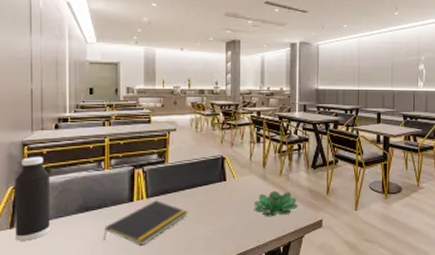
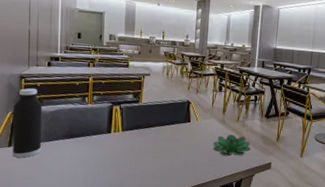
notepad: present [103,200,188,246] -> none [84,133,157,171]

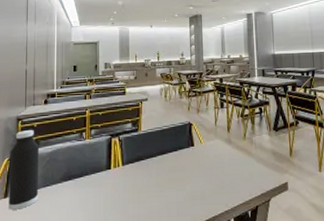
succulent plant: present [212,134,251,157] -> none [220,154,263,181]

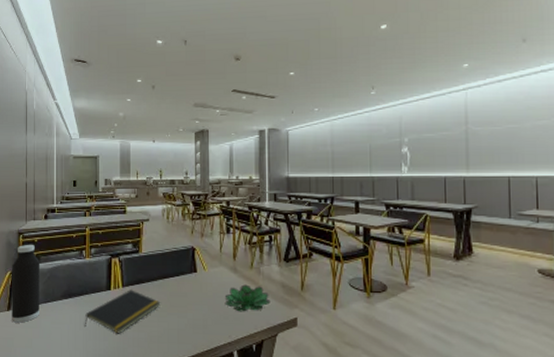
notepad: none [84,167,160,212] -> present [84,289,161,334]
succulent plant: none [220,154,263,181] -> present [224,284,270,312]

